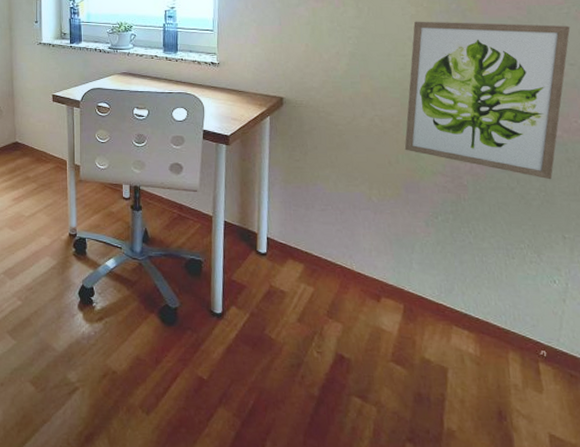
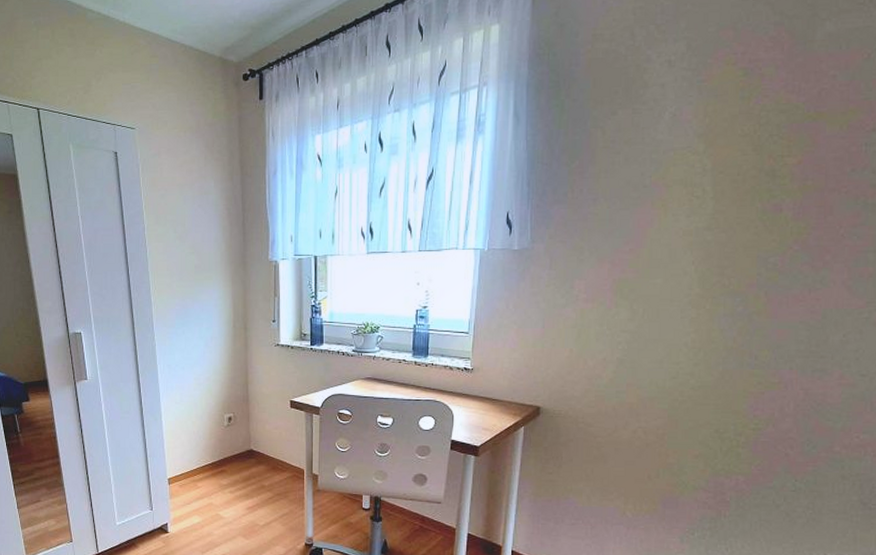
wall art: present [404,21,571,180] -> none [667,325,868,498]

